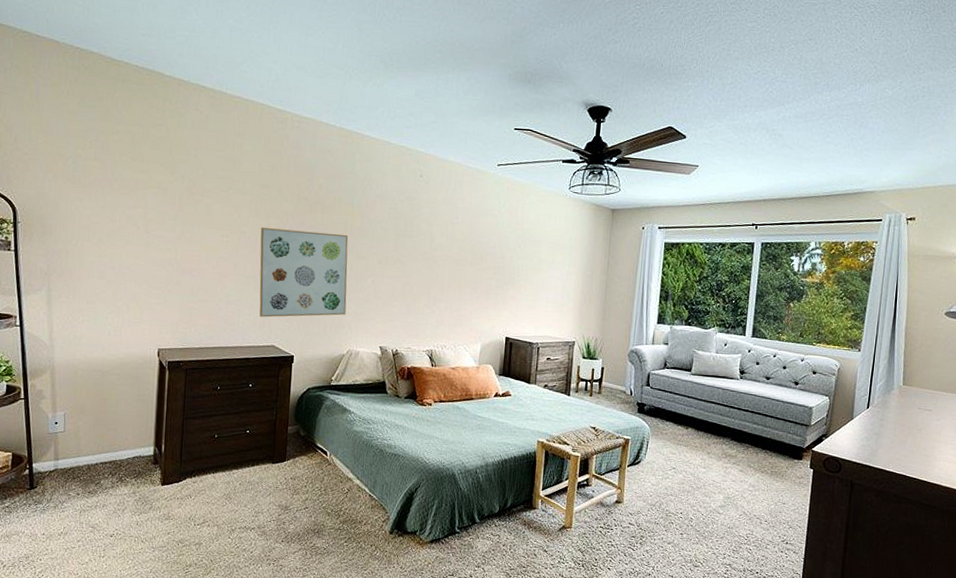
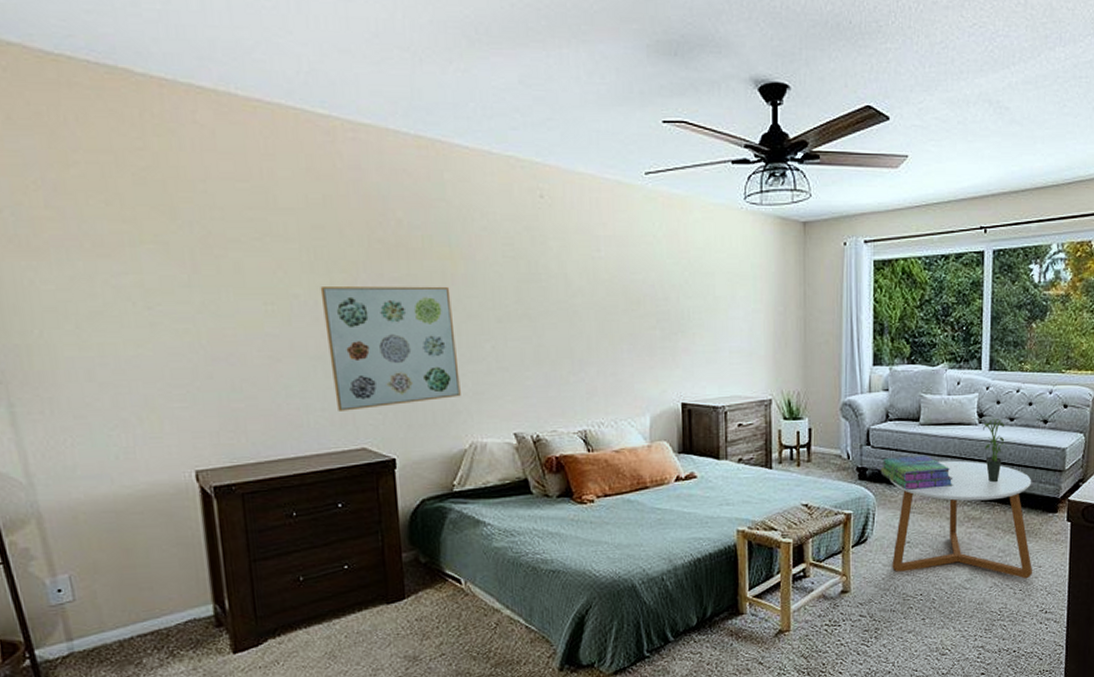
stack of books: none [656,398,716,427] -> present [880,455,953,490]
coffee table: none [659,405,782,513] -> present [889,460,1033,579]
potted plant: none [743,375,764,429] -> present [983,418,1009,483]

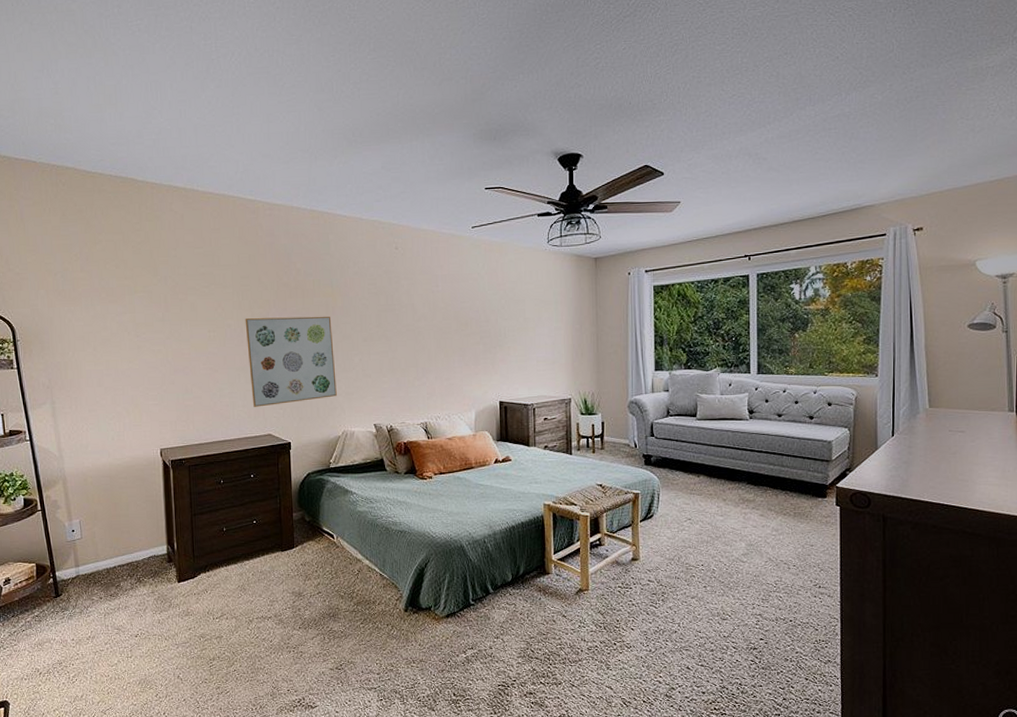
stack of books: present [880,455,953,490] -> none [663,445,728,474]
coffee table: present [889,460,1033,579] -> none [671,450,806,556]
potted plant: present [983,418,1009,483] -> none [754,414,778,470]

